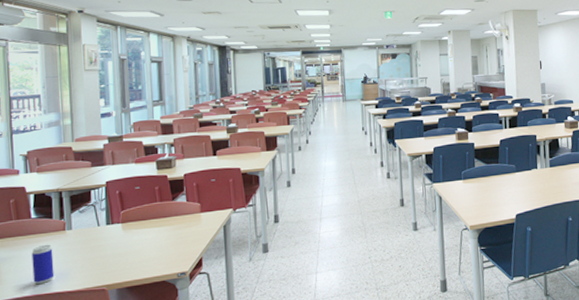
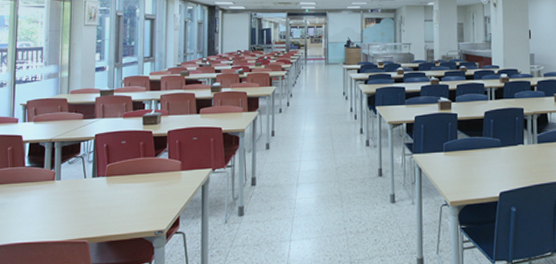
beverage can: present [31,244,55,284] -> none [22,193,42,232]

